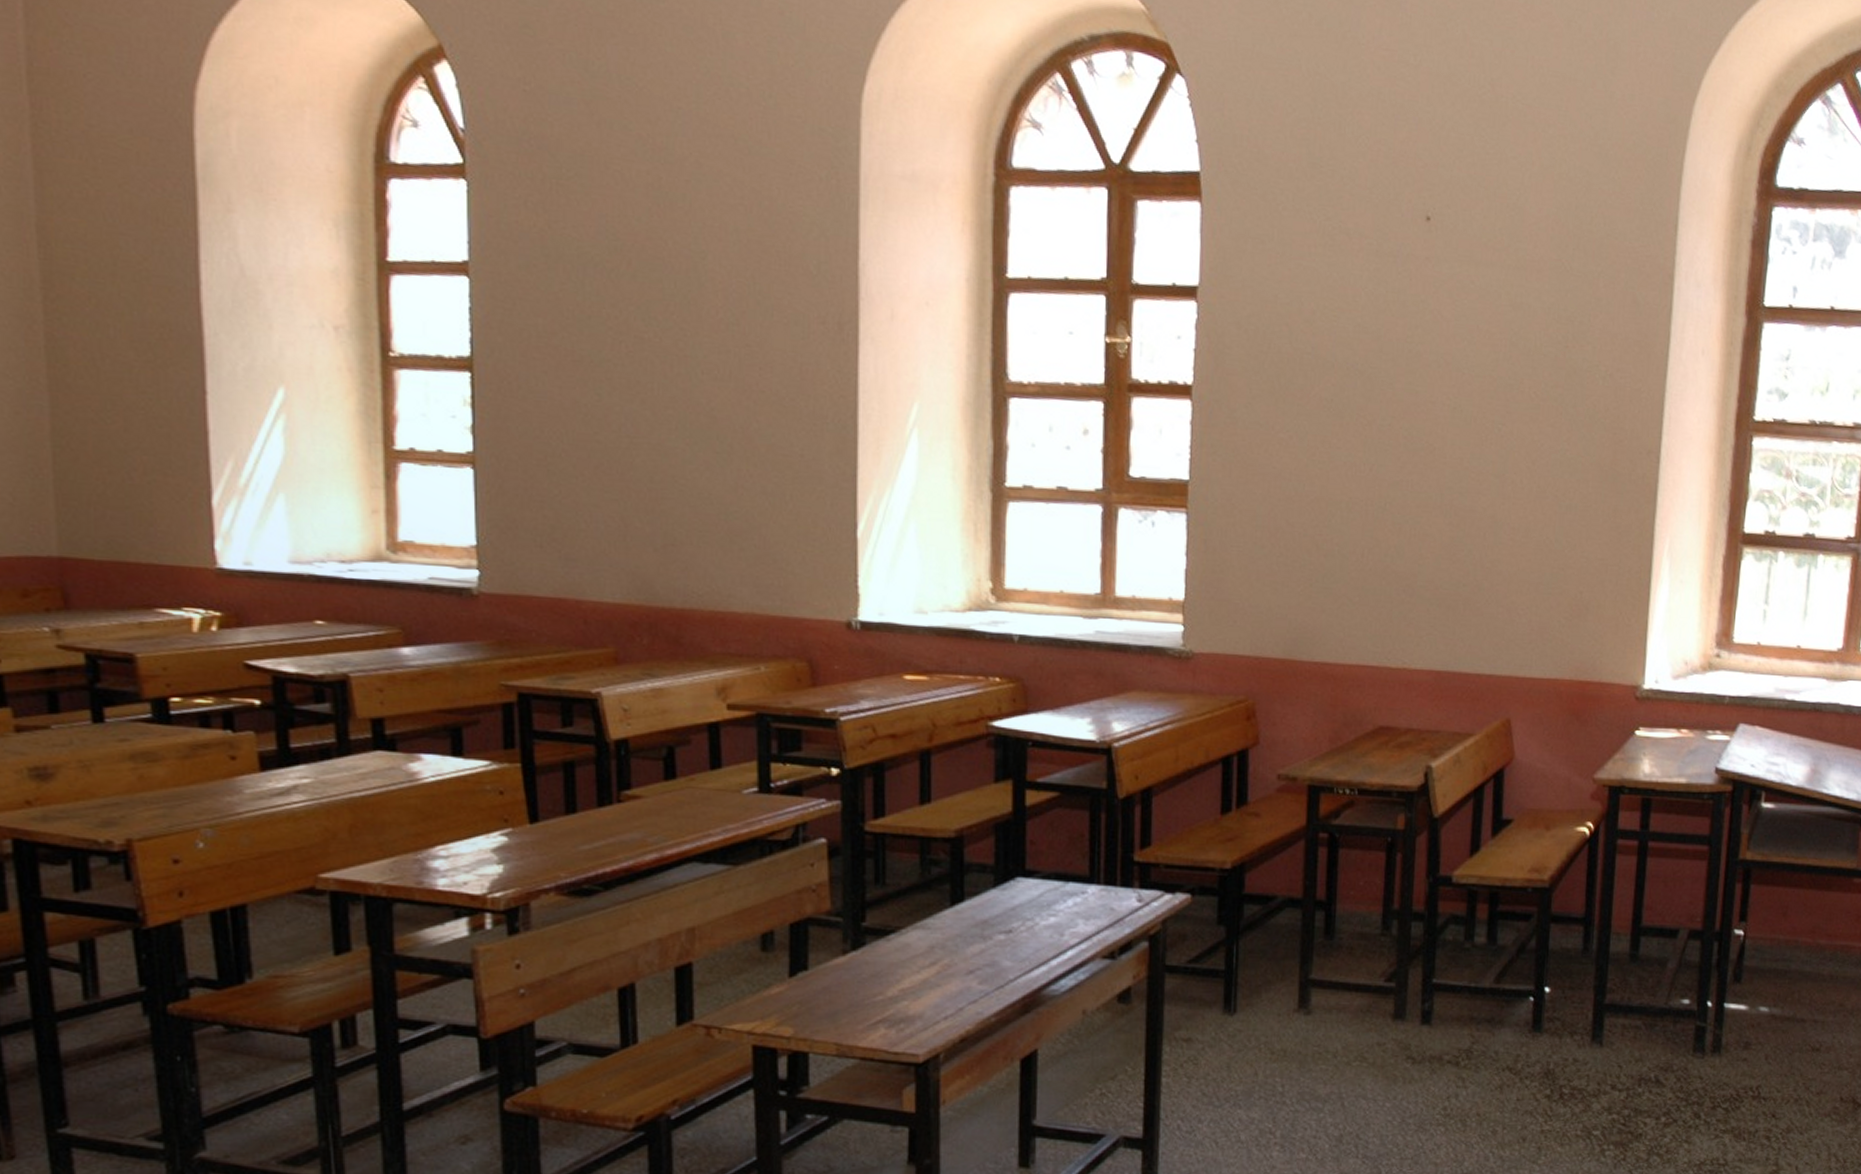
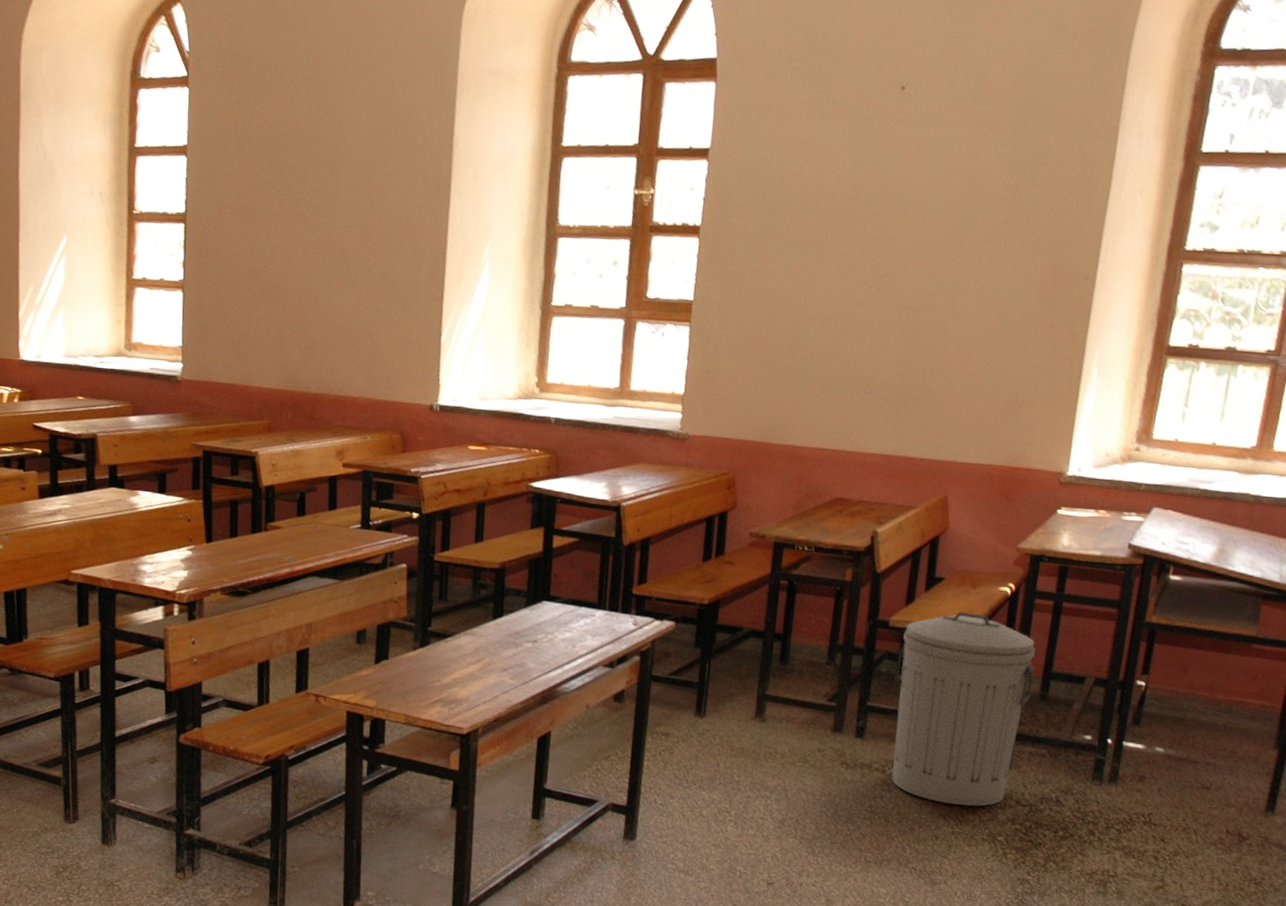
trash can: none [1463,860,1622,1098] -> present [891,612,1035,806]

